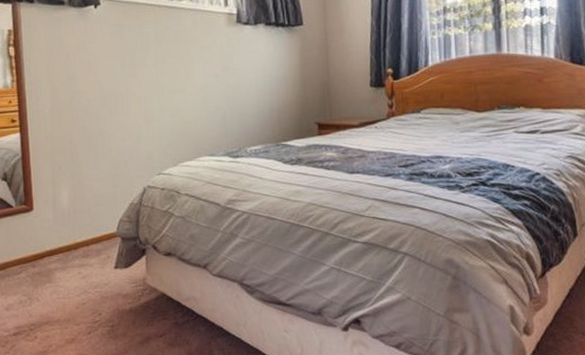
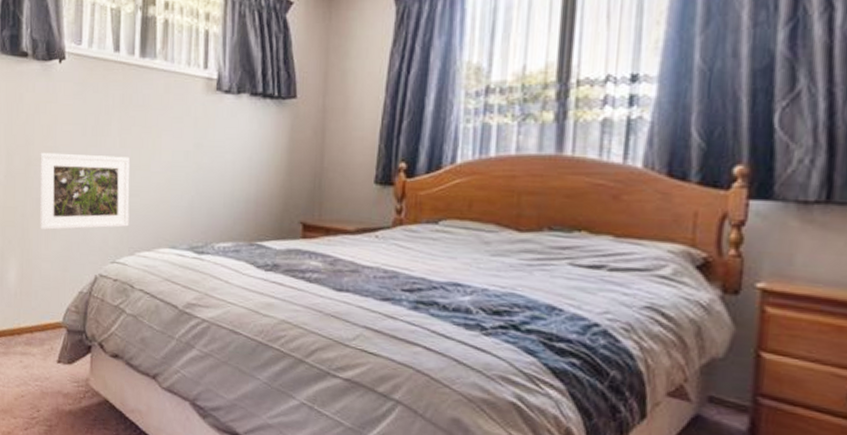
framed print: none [83,83,171,154] -> present [39,152,130,230]

